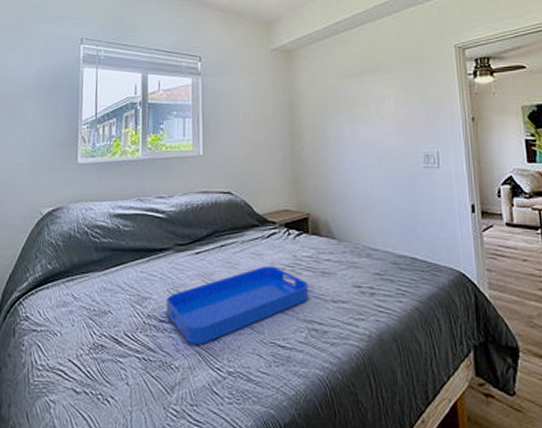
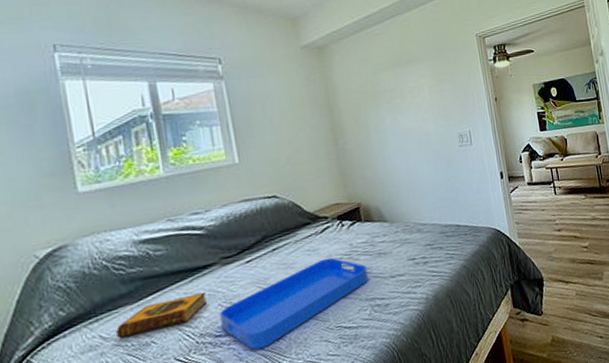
hardback book: none [84,274,157,301] -> present [116,292,206,338]

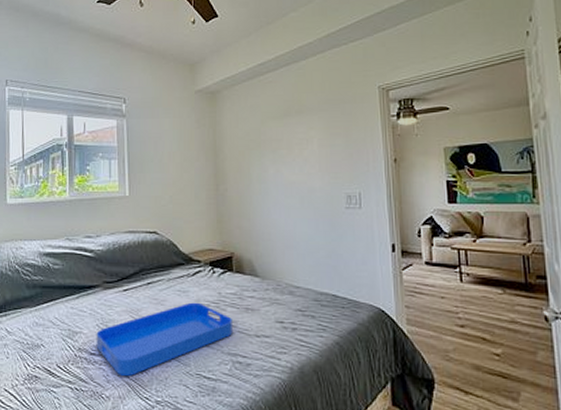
hardback book: present [116,292,206,338] -> none [18,310,87,335]

